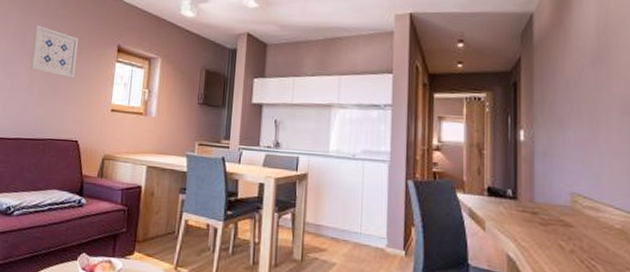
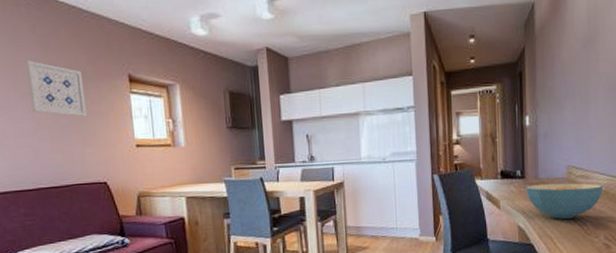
cereal bowl: none [518,208,619,257] -> present [526,183,603,219]

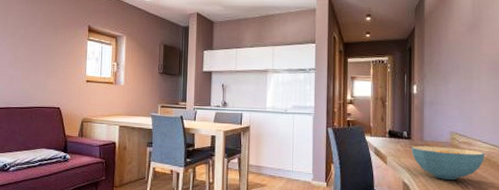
wall art: present [25,61,87,117] -> none [14,10,54,56]

